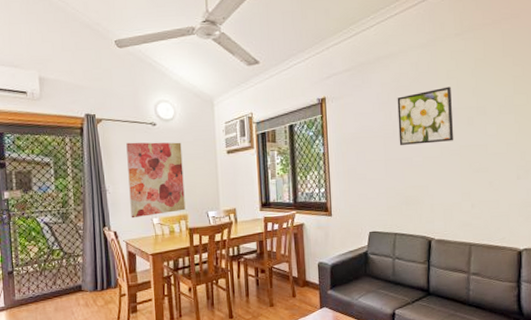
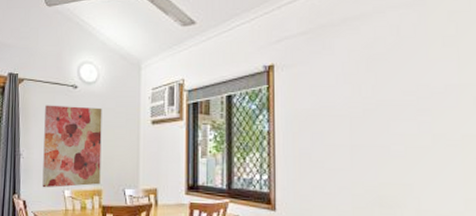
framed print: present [397,86,454,145] -> none [369,56,453,129]

